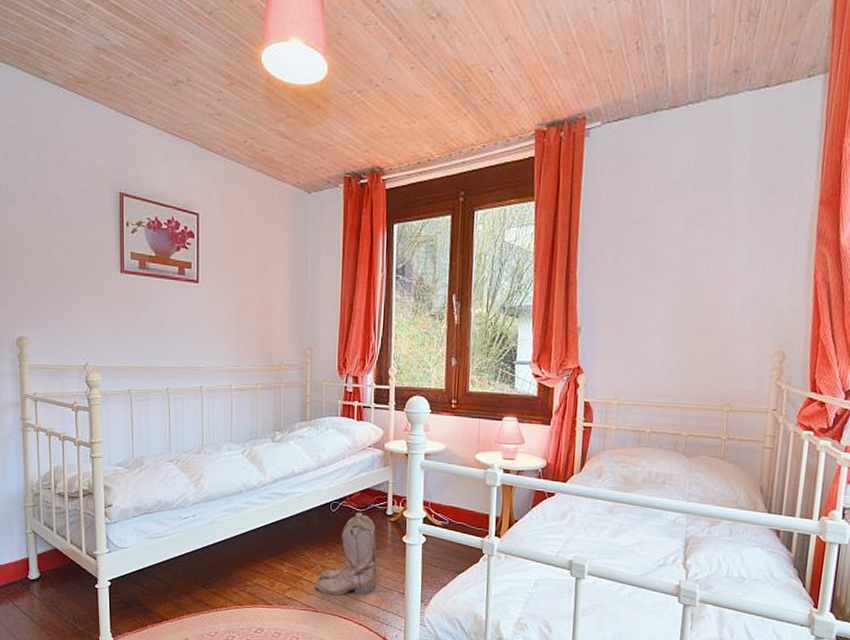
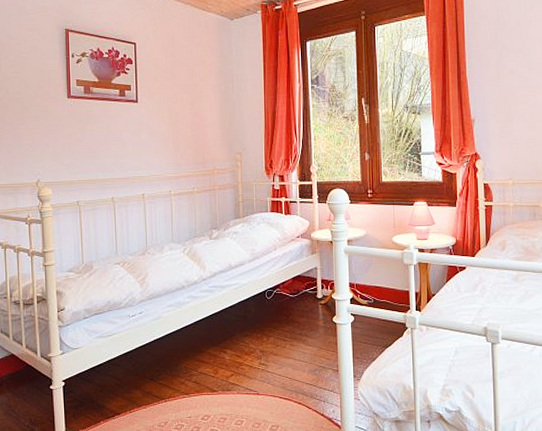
boots: present [316,513,377,595] -> none [256,298,312,377]

